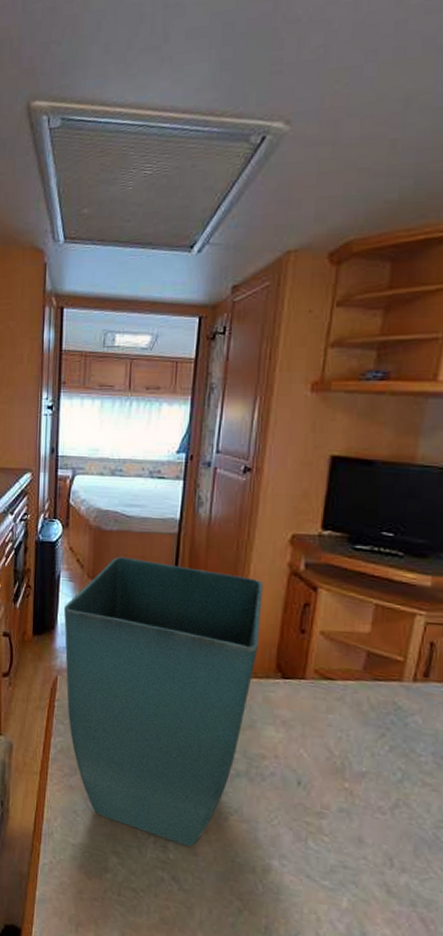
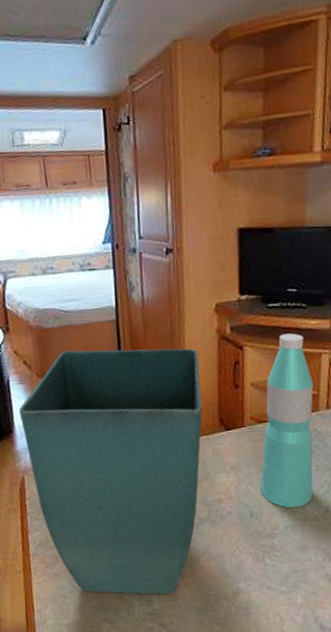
water bottle: none [315,582,400,791] -> present [261,333,314,508]

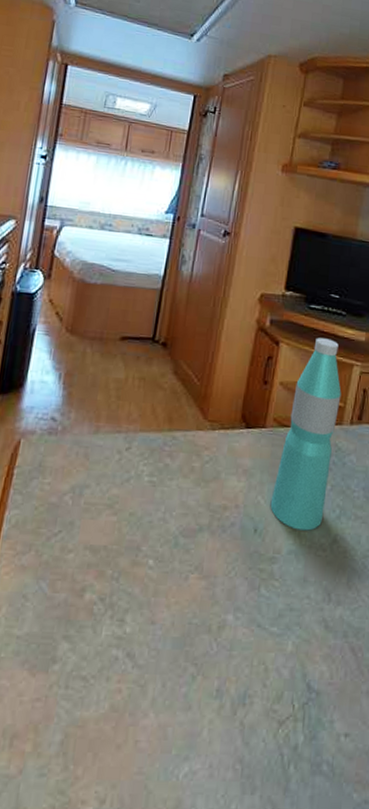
flower pot: present [19,348,203,595] -> none [28,310,235,615]

